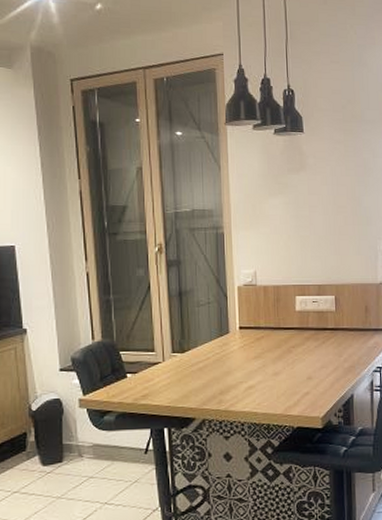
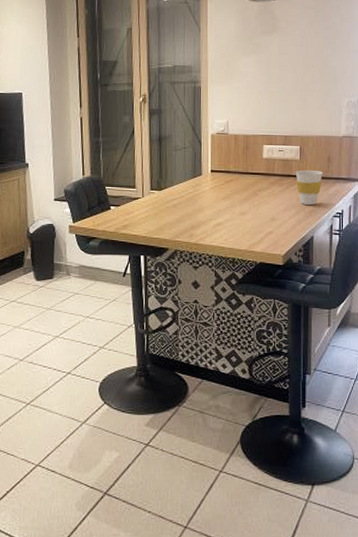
cup: none [331,321,361,360] -> present [295,169,323,205]

